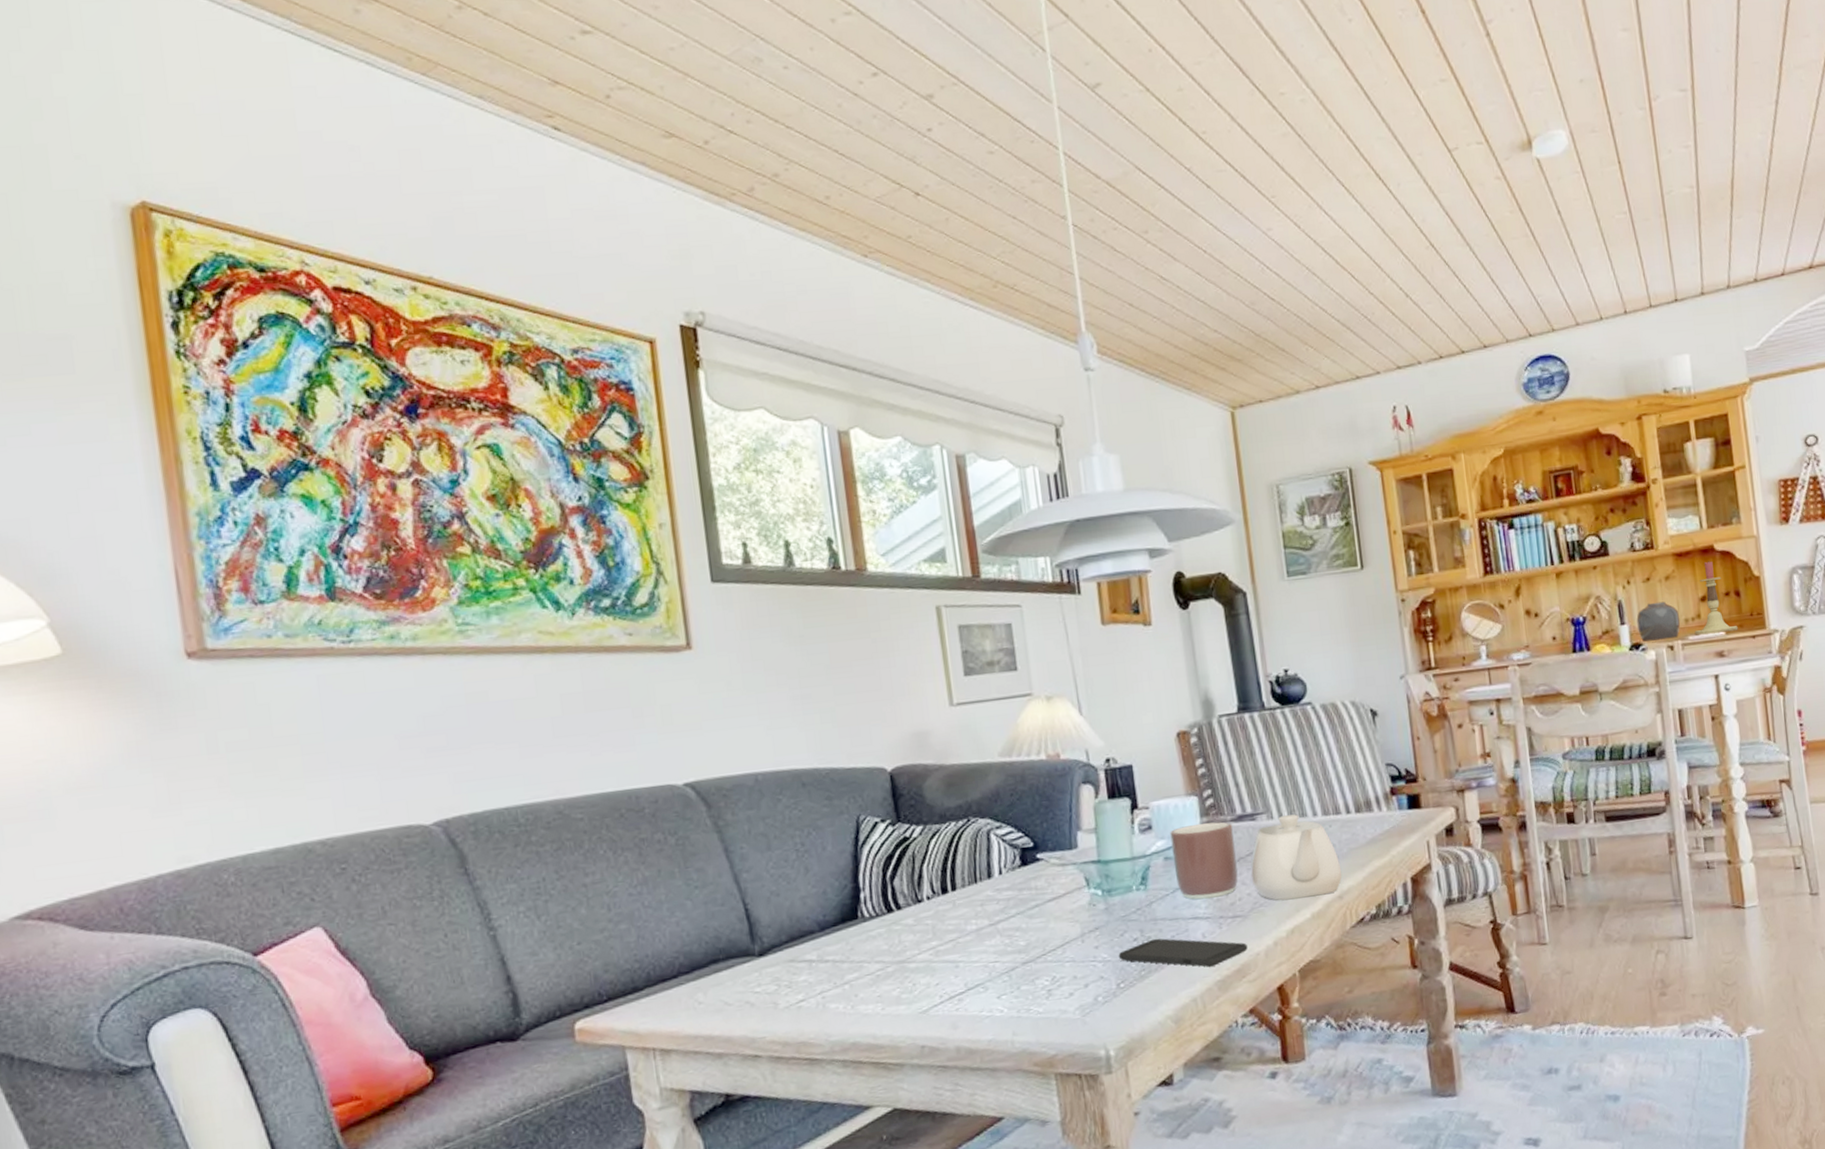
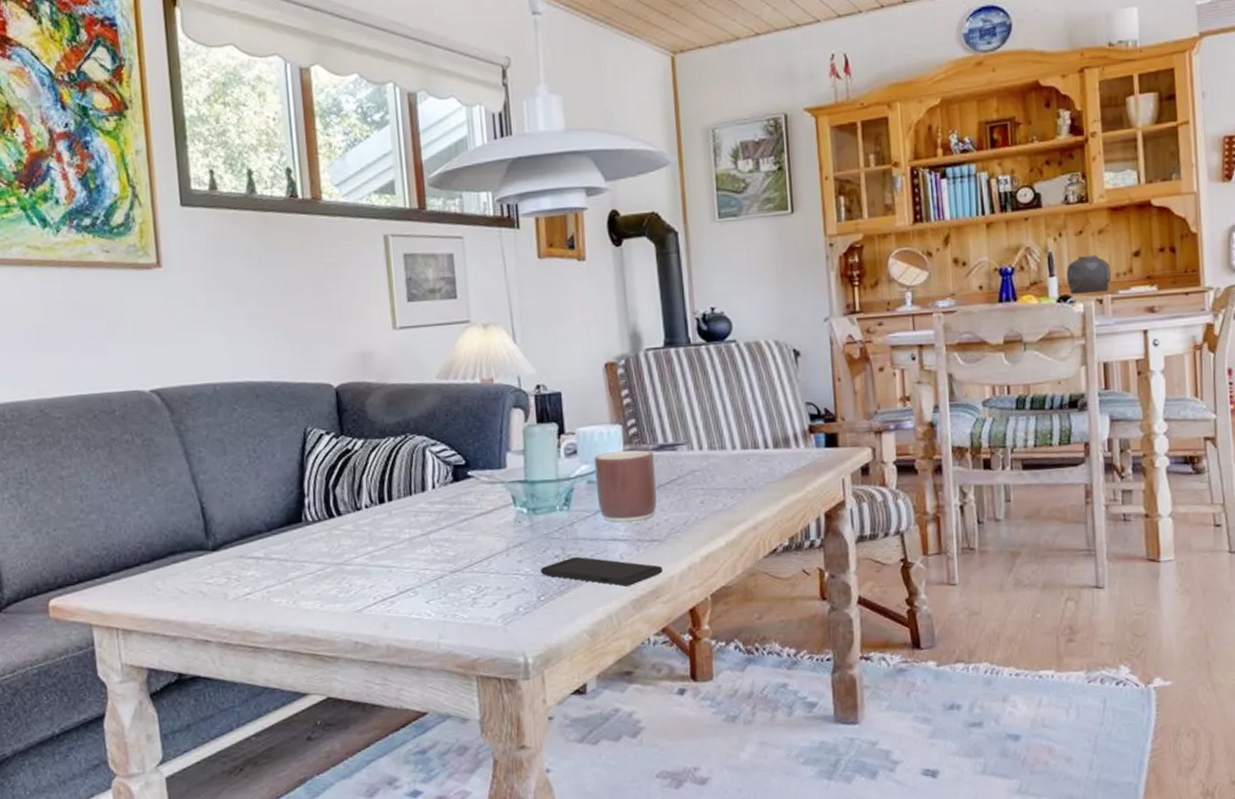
teapot: present [1250,814,1342,901] -> none [669,446,758,529]
candlestick: present [1694,561,1738,636] -> none [1125,216,1171,290]

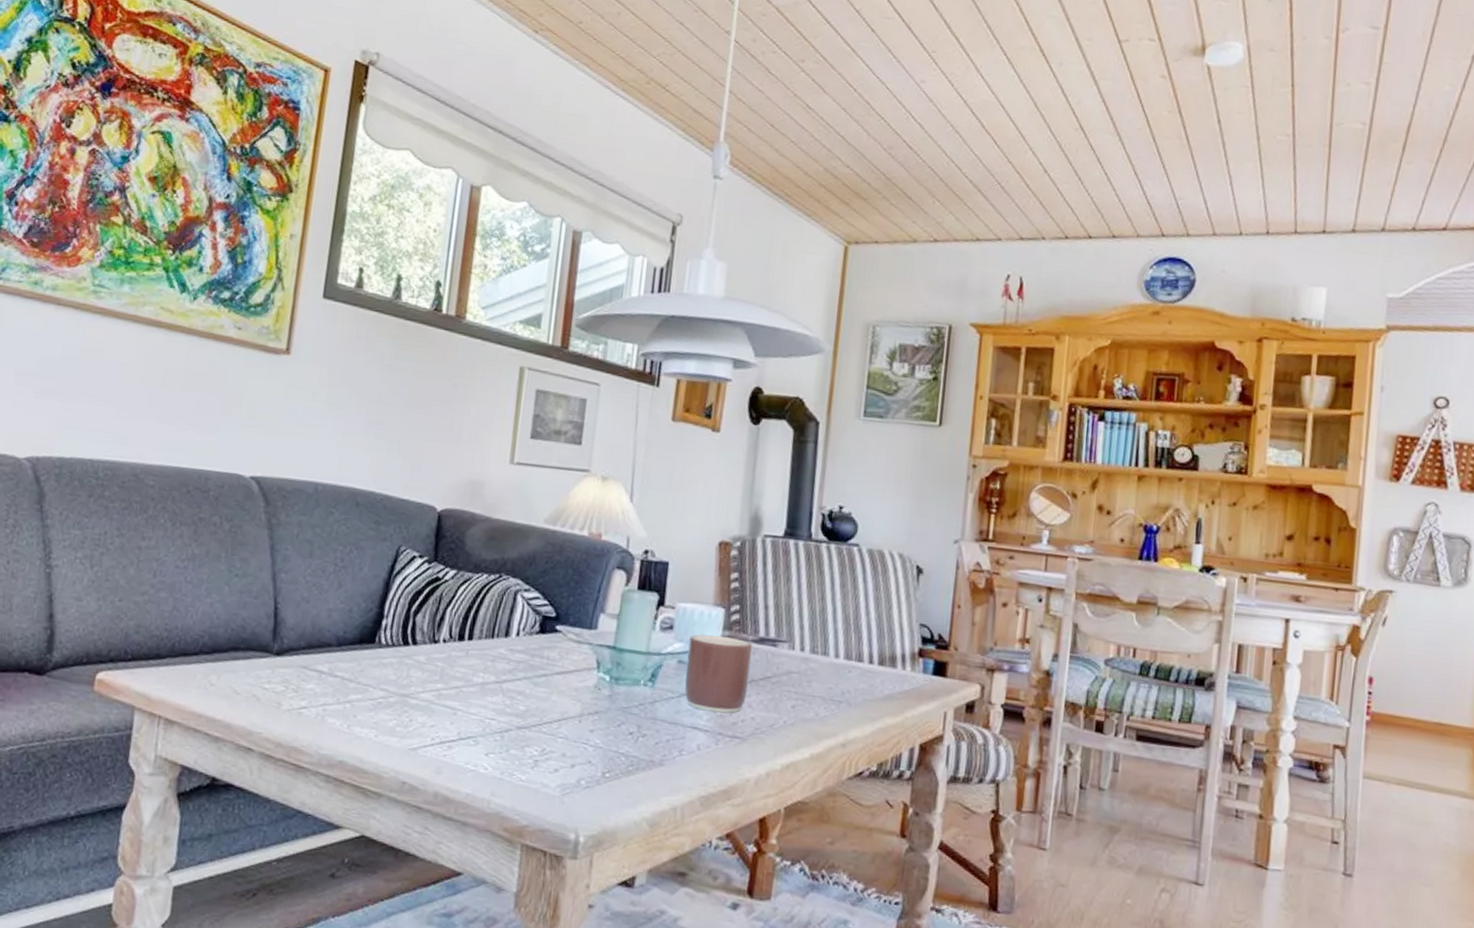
mobile phone: present [540,556,663,586] -> none [610,737,739,781]
decorative jar: present [1066,255,1112,294] -> none [1212,528,1261,571]

